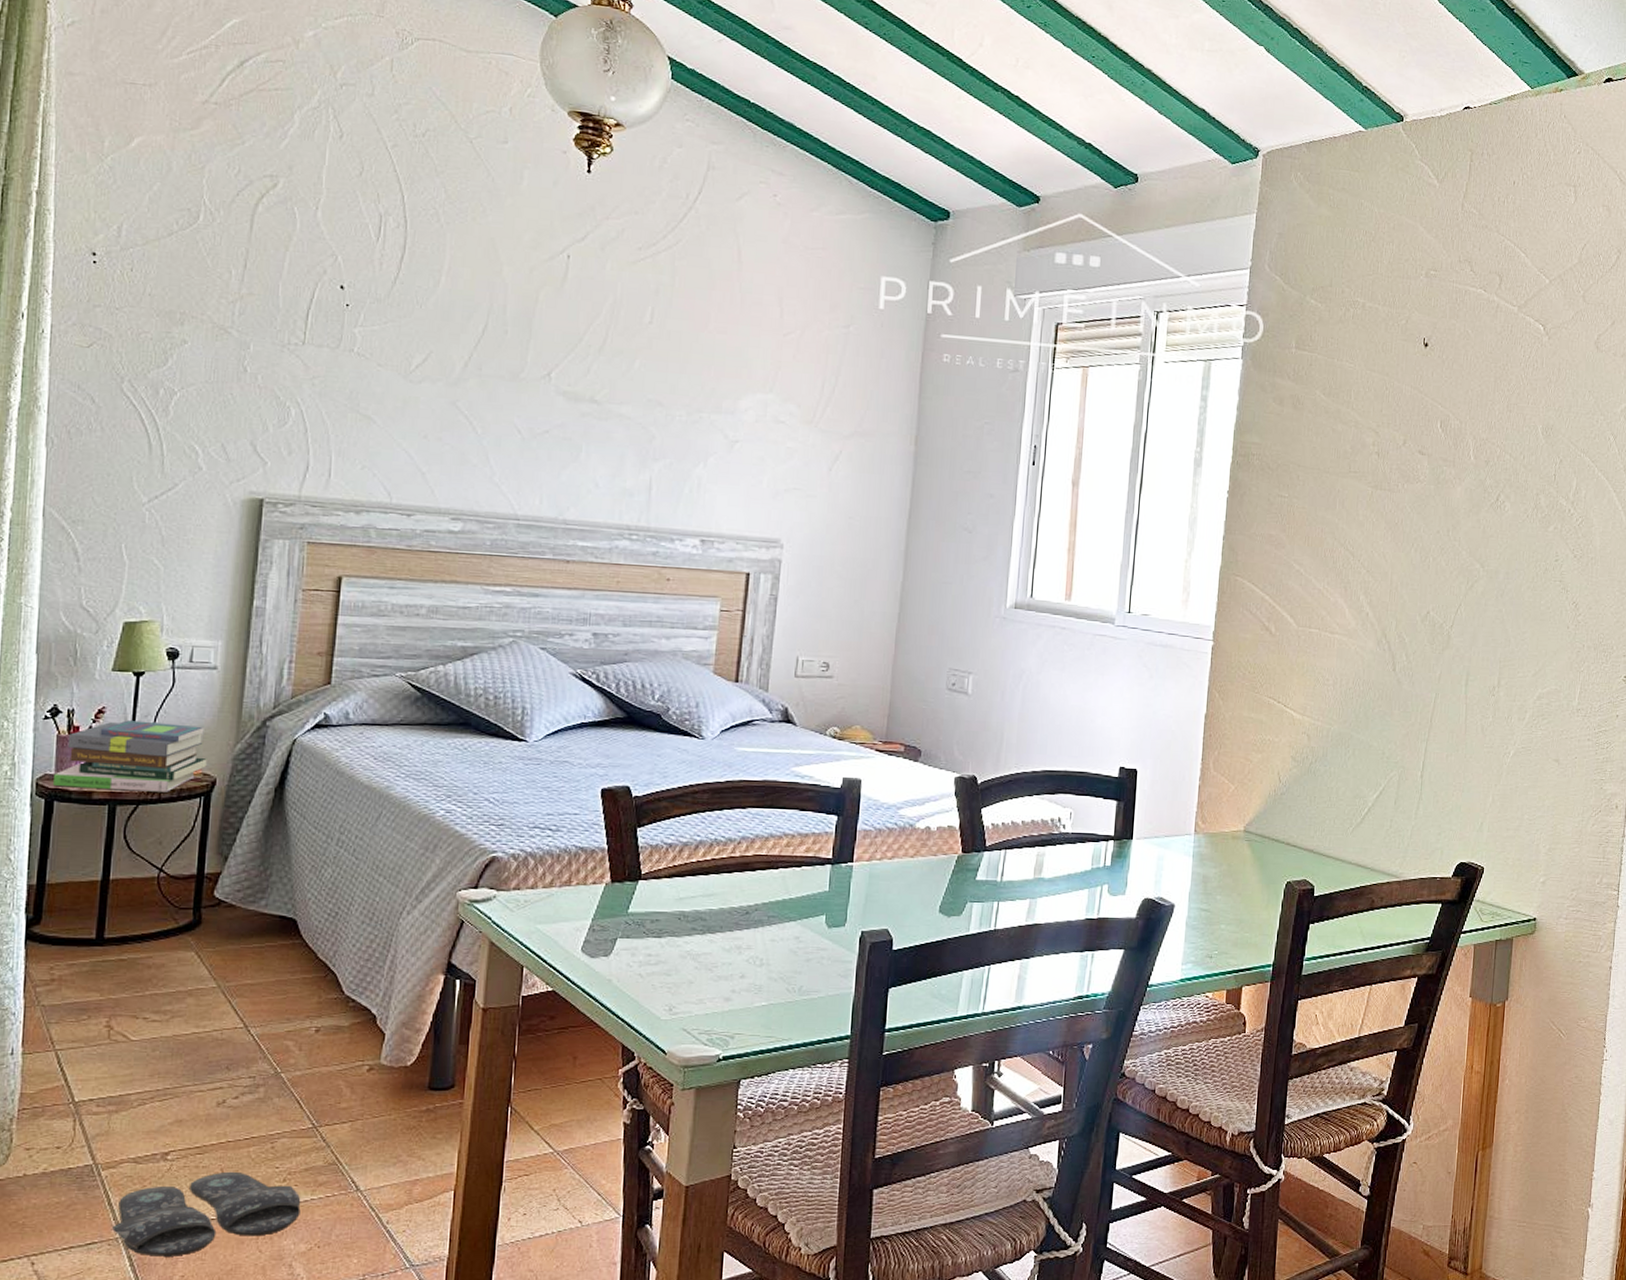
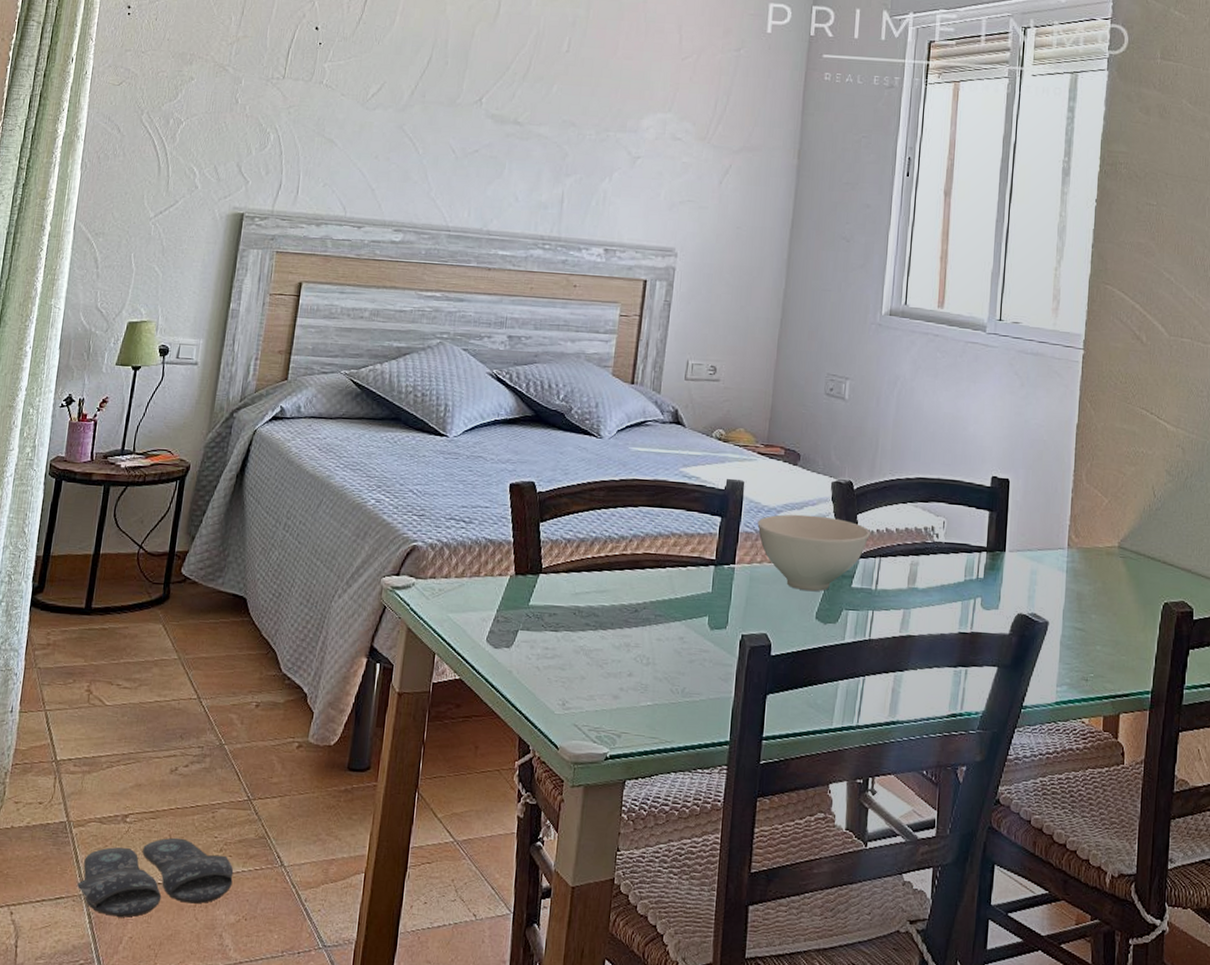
books: present [53,720,207,792] -> none [63,409,184,476]
bowl: none [876,810,996,886] -> present [757,514,871,592]

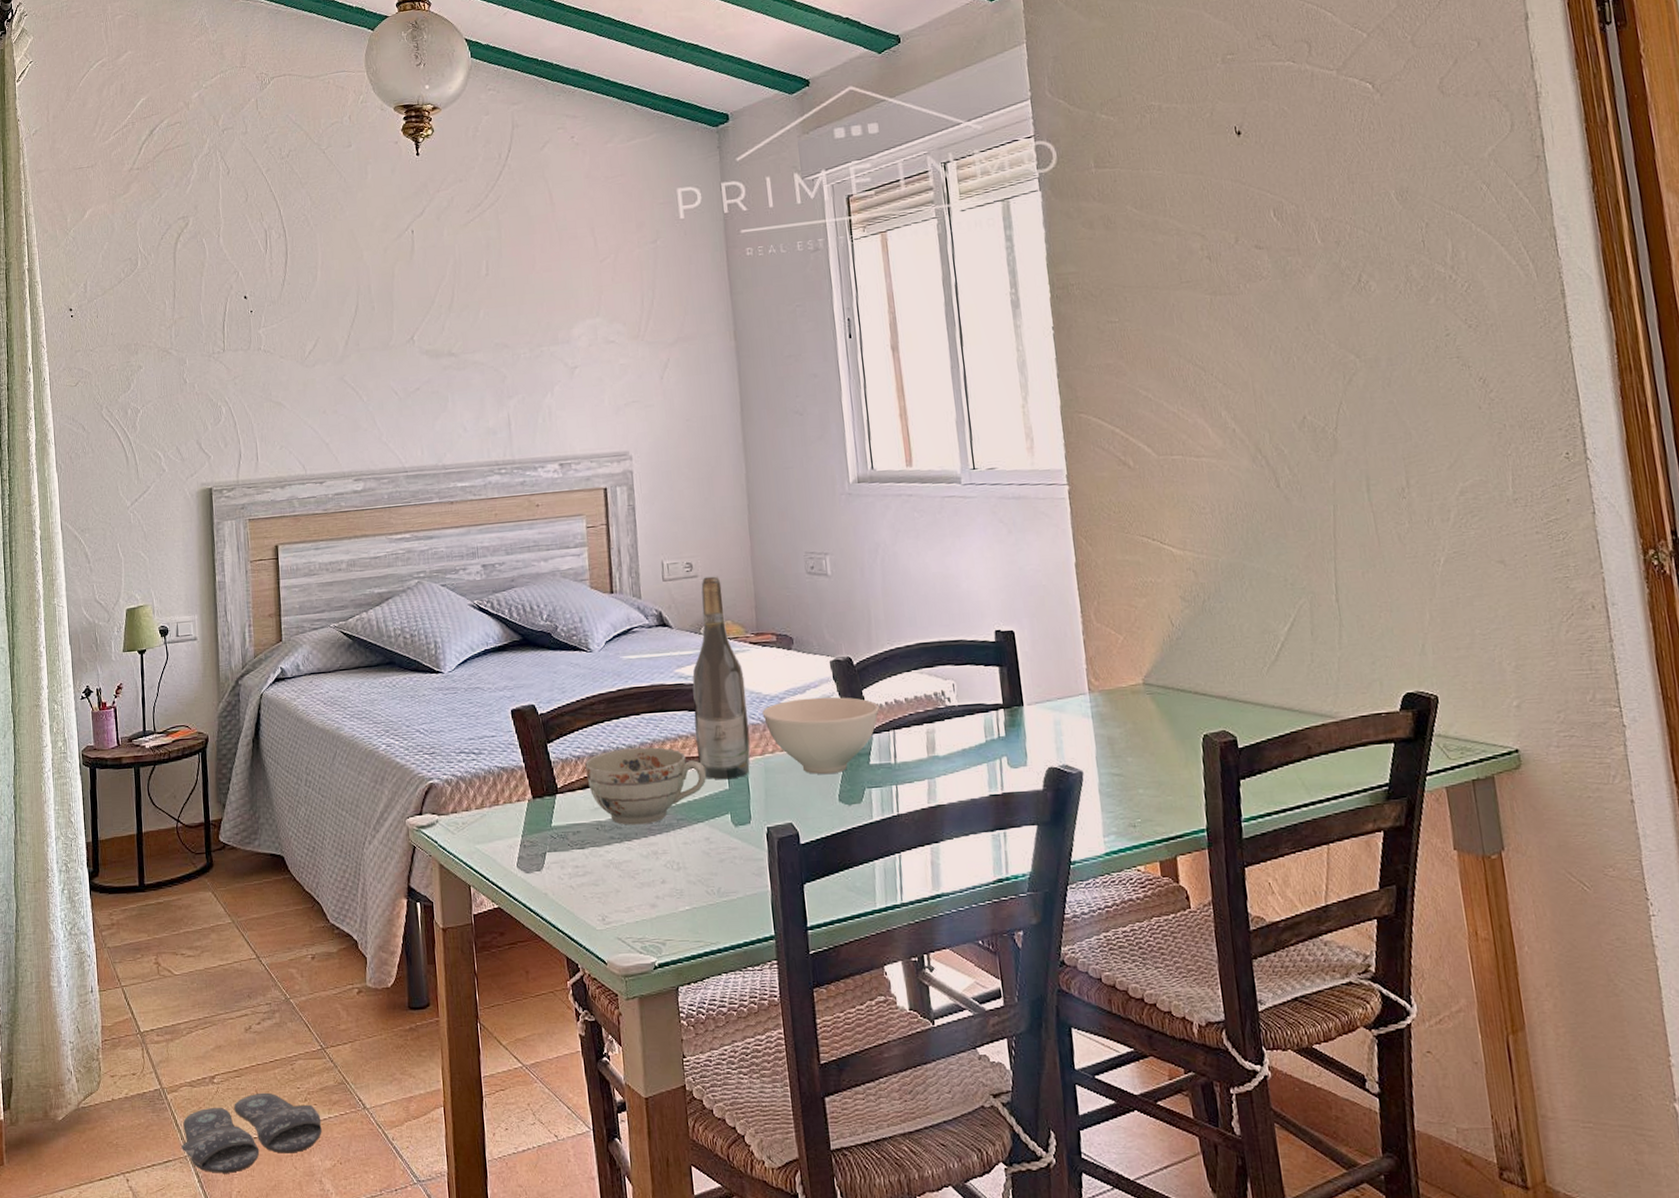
teacup: none [573,538,693,616] -> present [585,747,707,825]
wine bottle: none [687,382,747,583] -> present [692,576,751,780]

